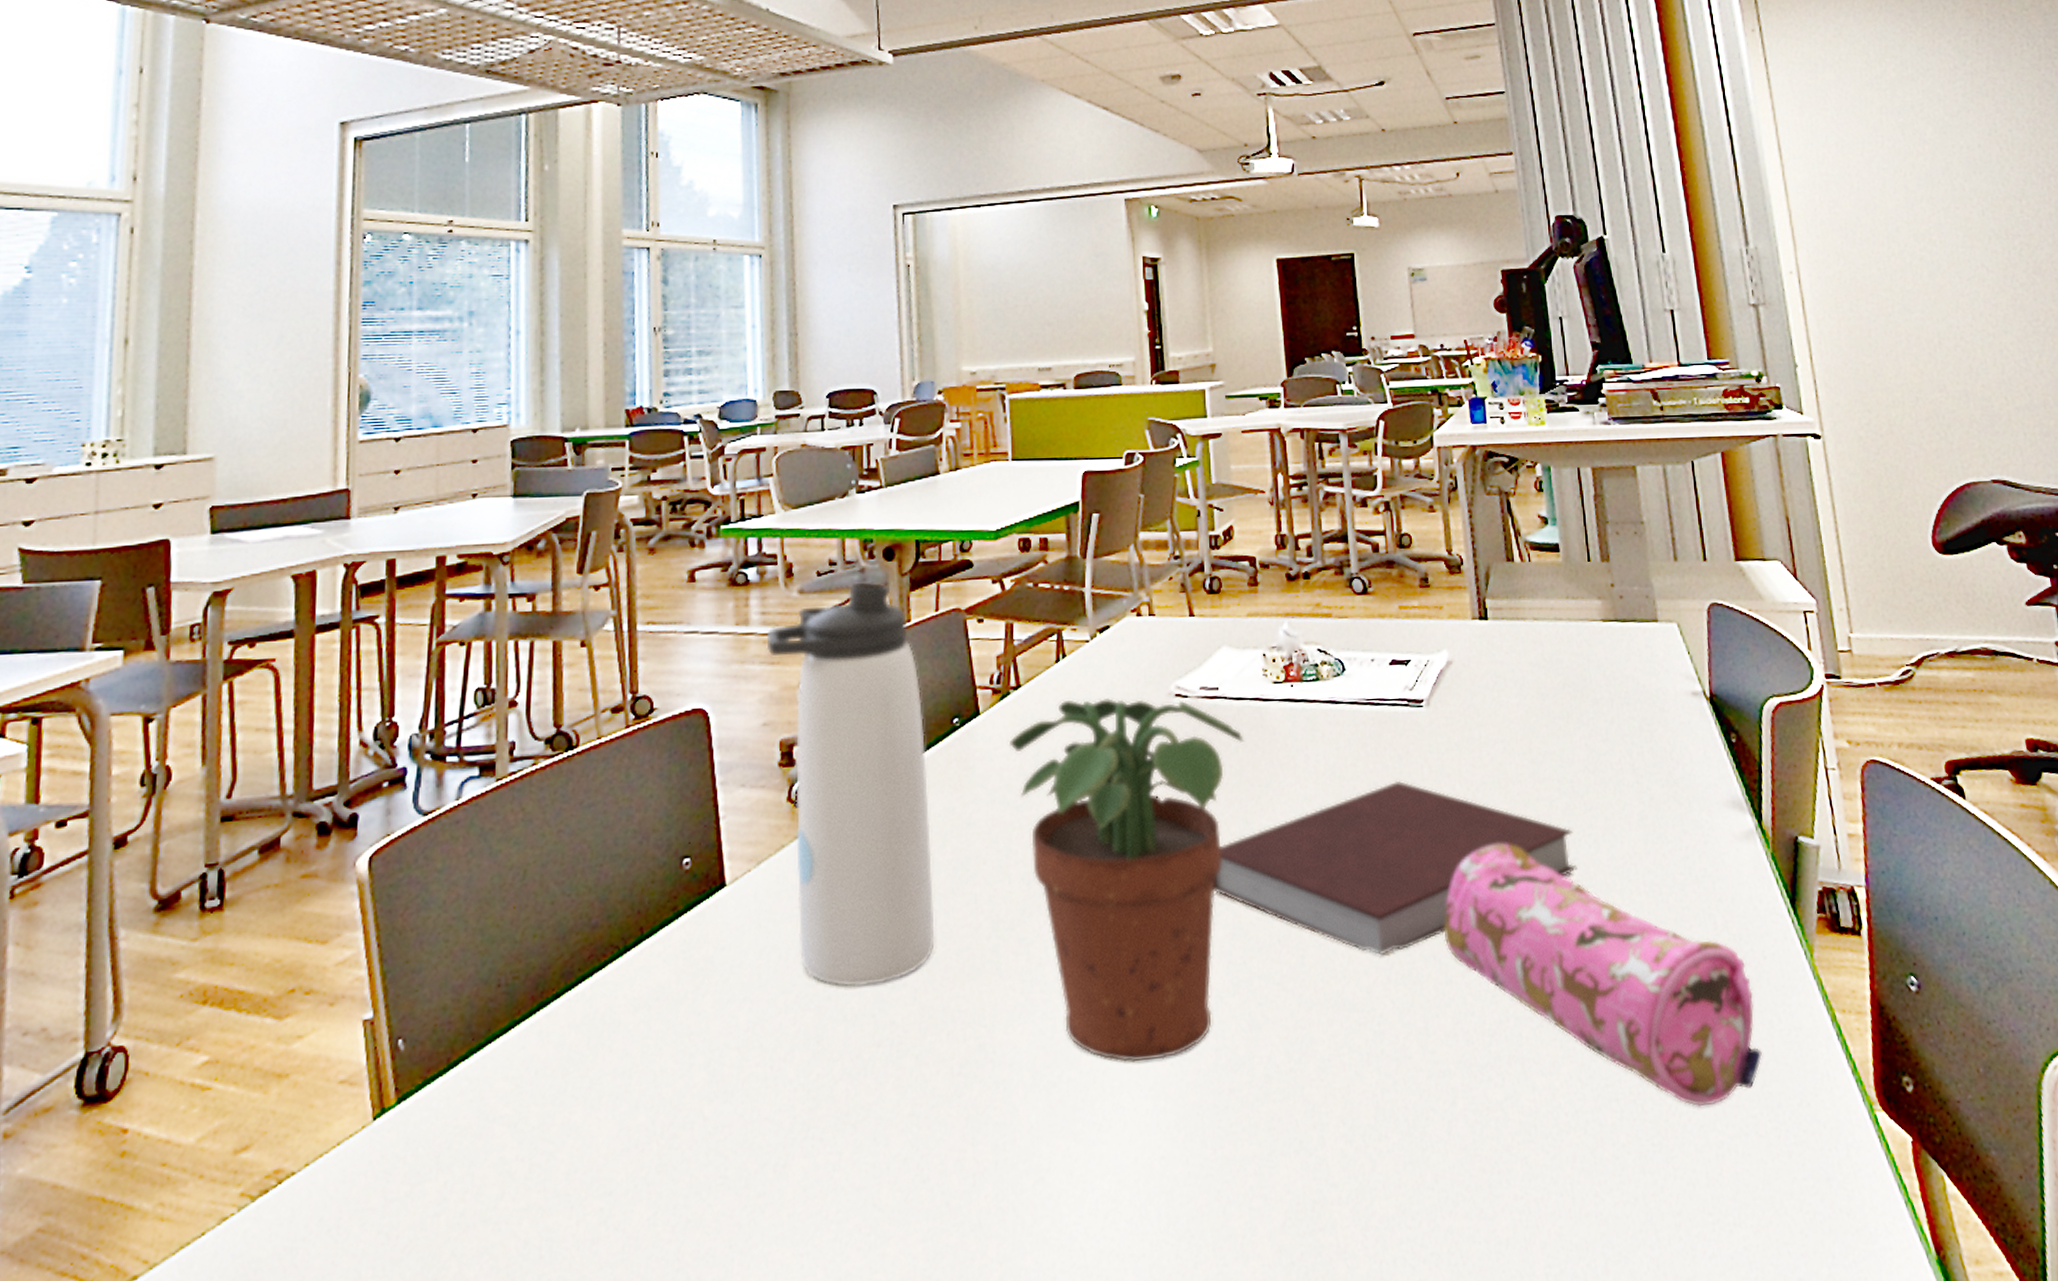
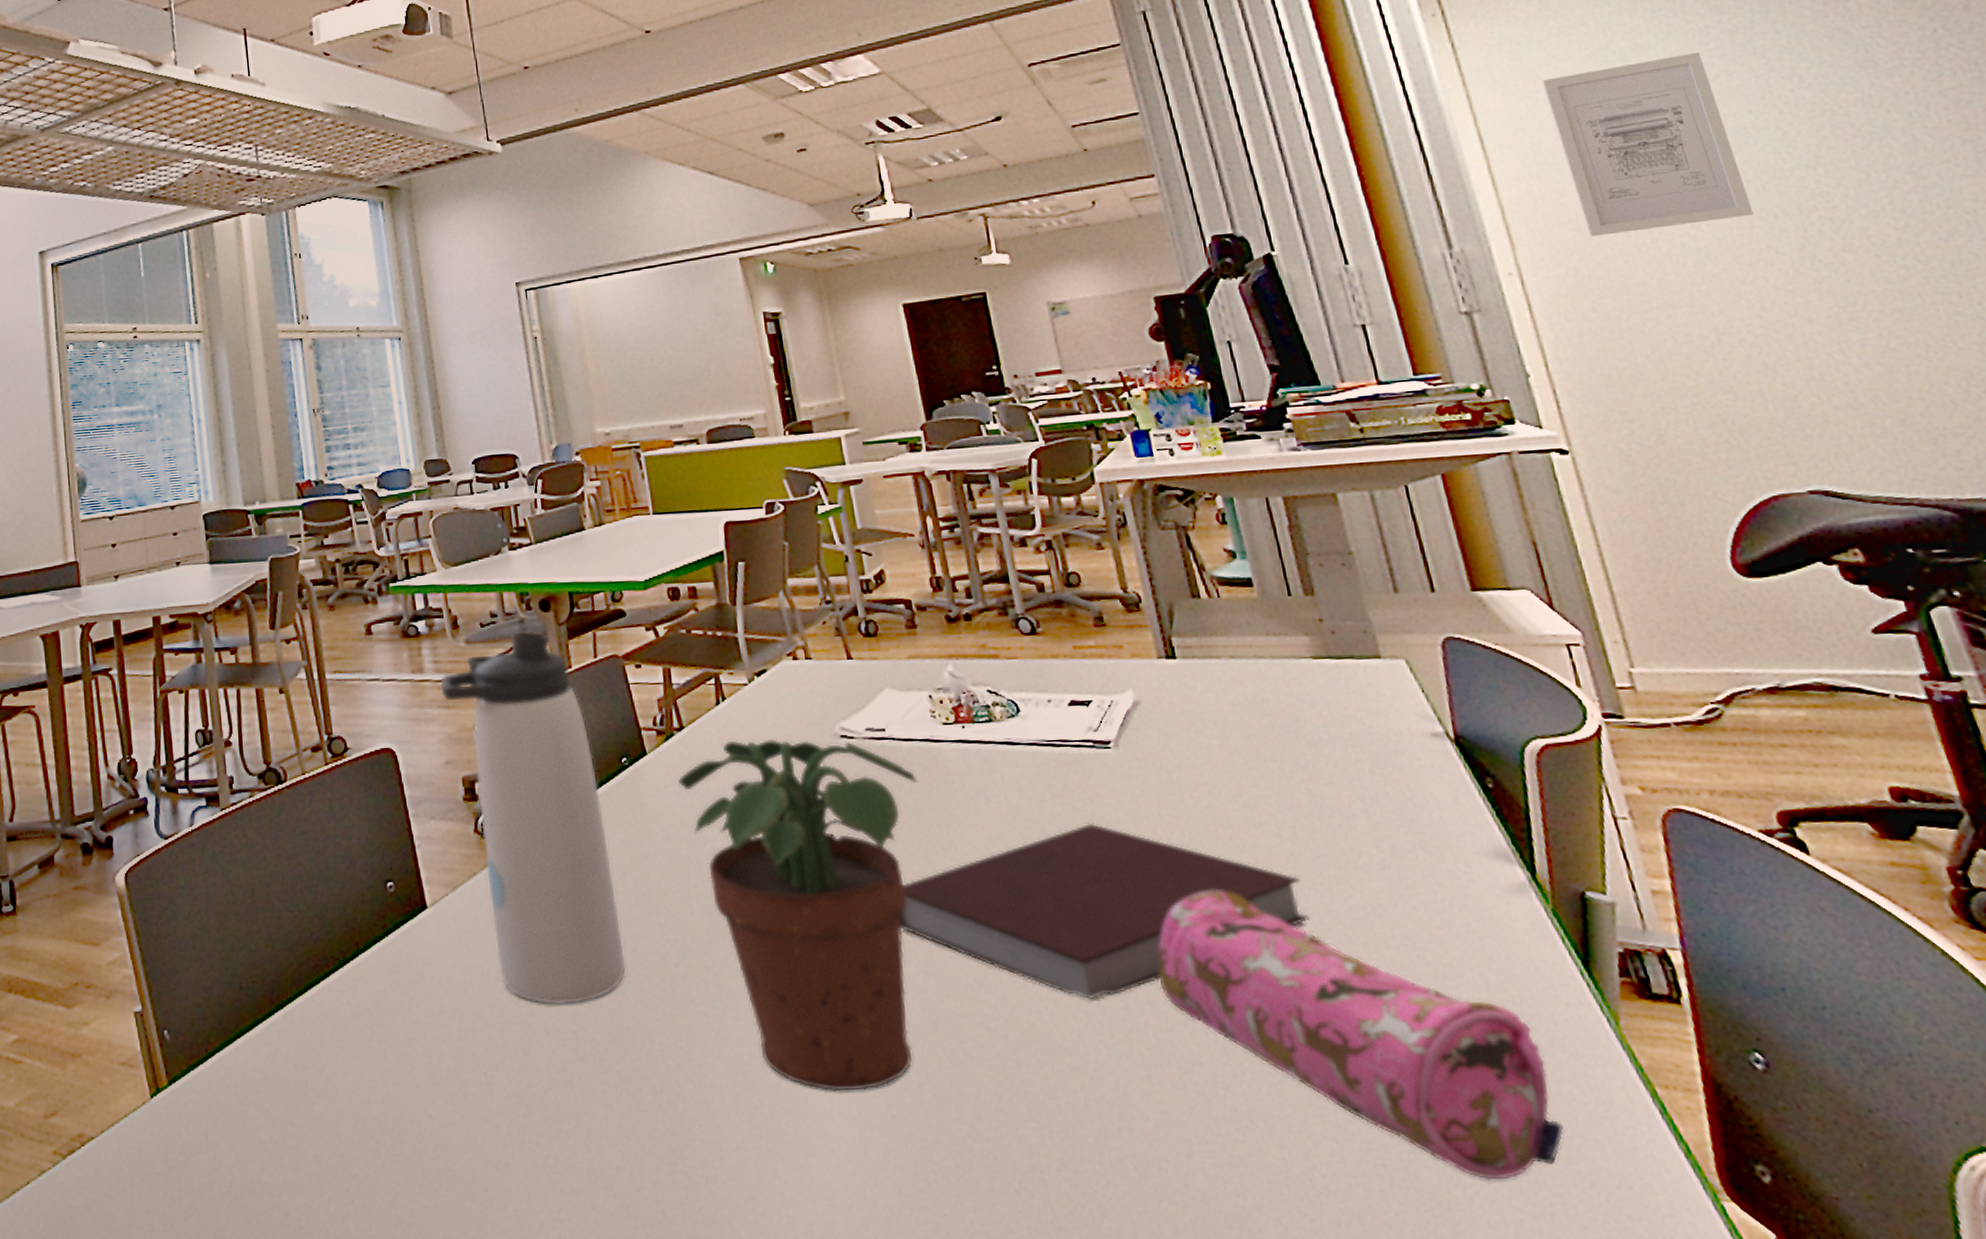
wall art: none [1830,89,1974,244] -> present [1541,51,1754,237]

